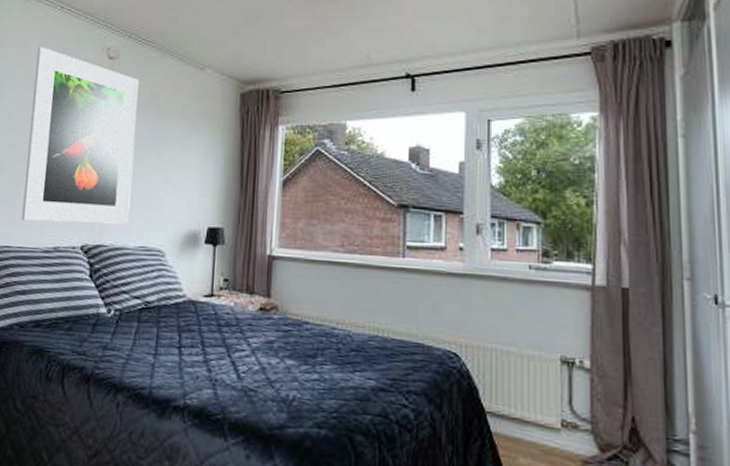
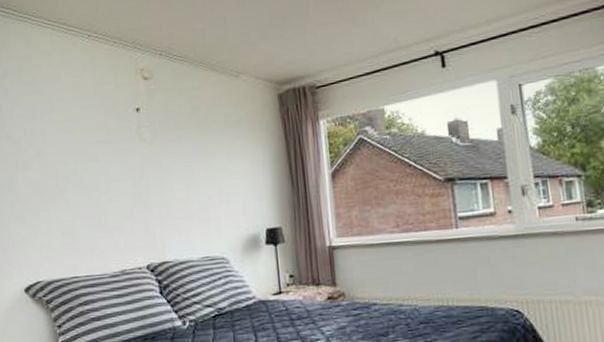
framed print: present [21,46,139,225] -> none [71,77,189,250]

